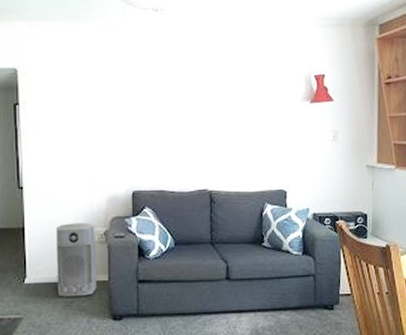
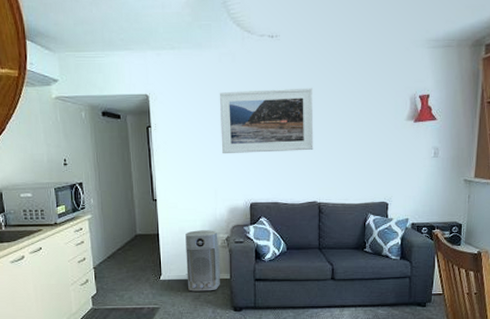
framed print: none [97,64,203,135] -> present [219,87,314,153]

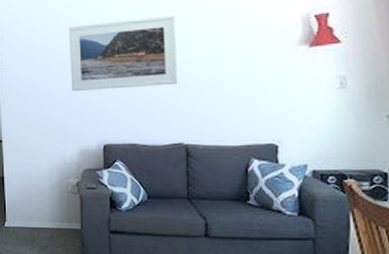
air purifier: present [185,230,221,292] -> none [32,174,71,242]

